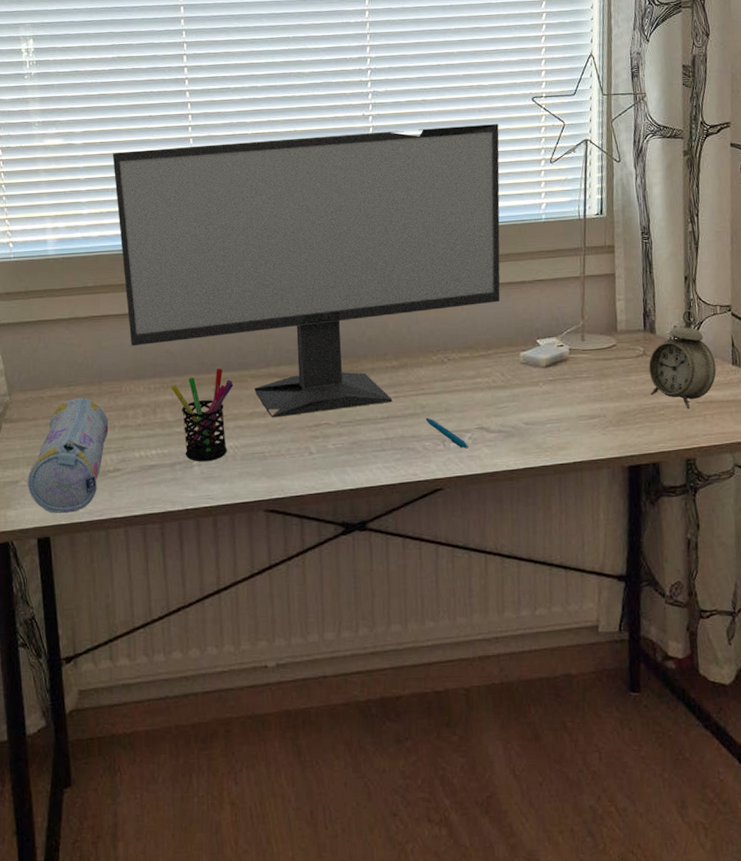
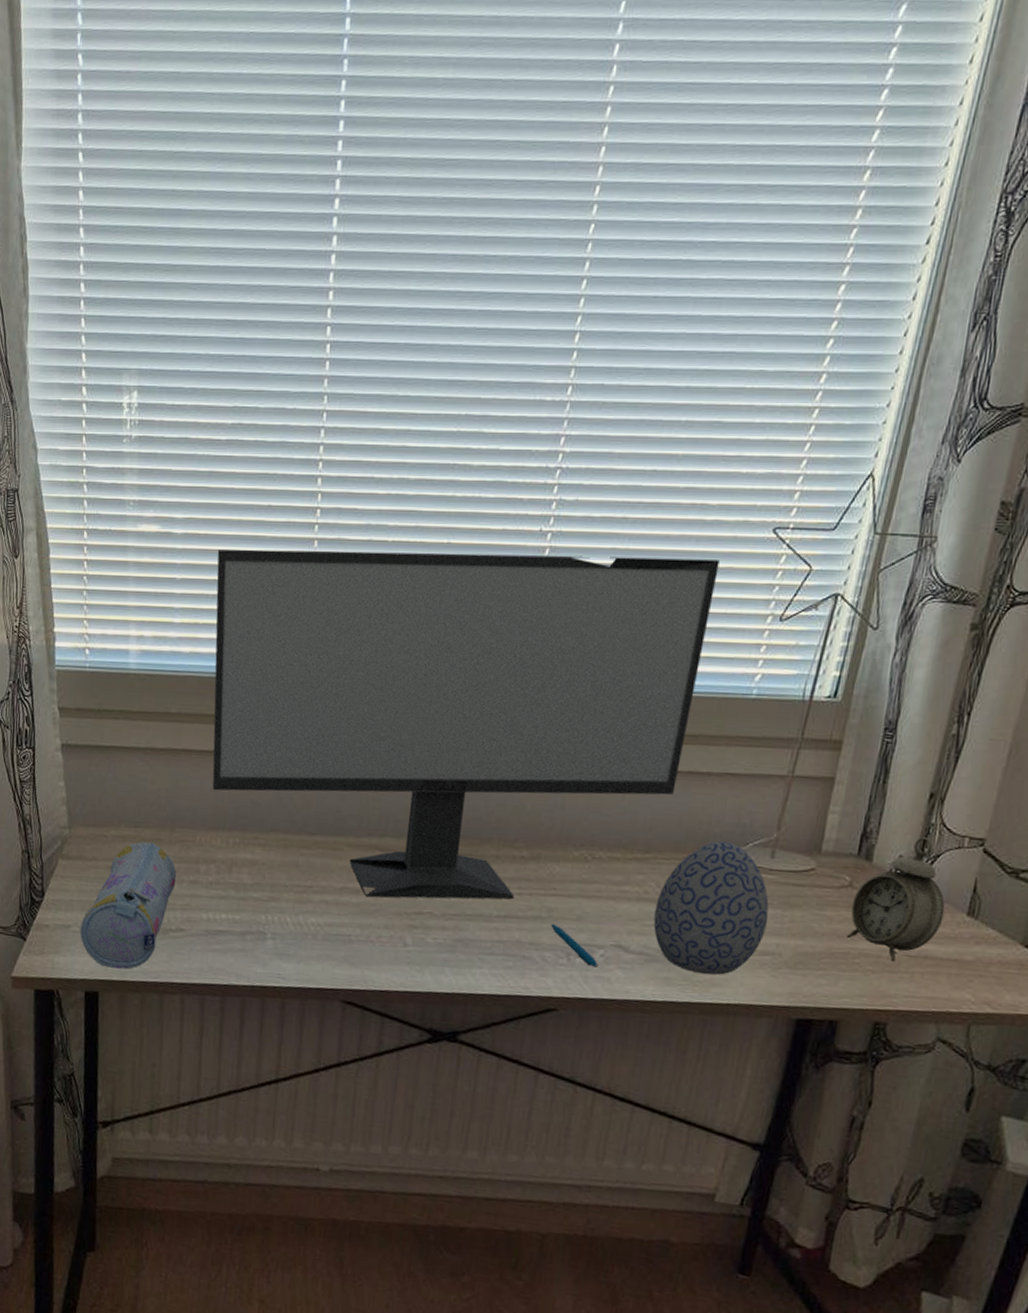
pen holder: present [171,368,233,462] -> none [252,830,326,936]
decorative egg: none [503,333,591,441] -> present [653,841,769,975]

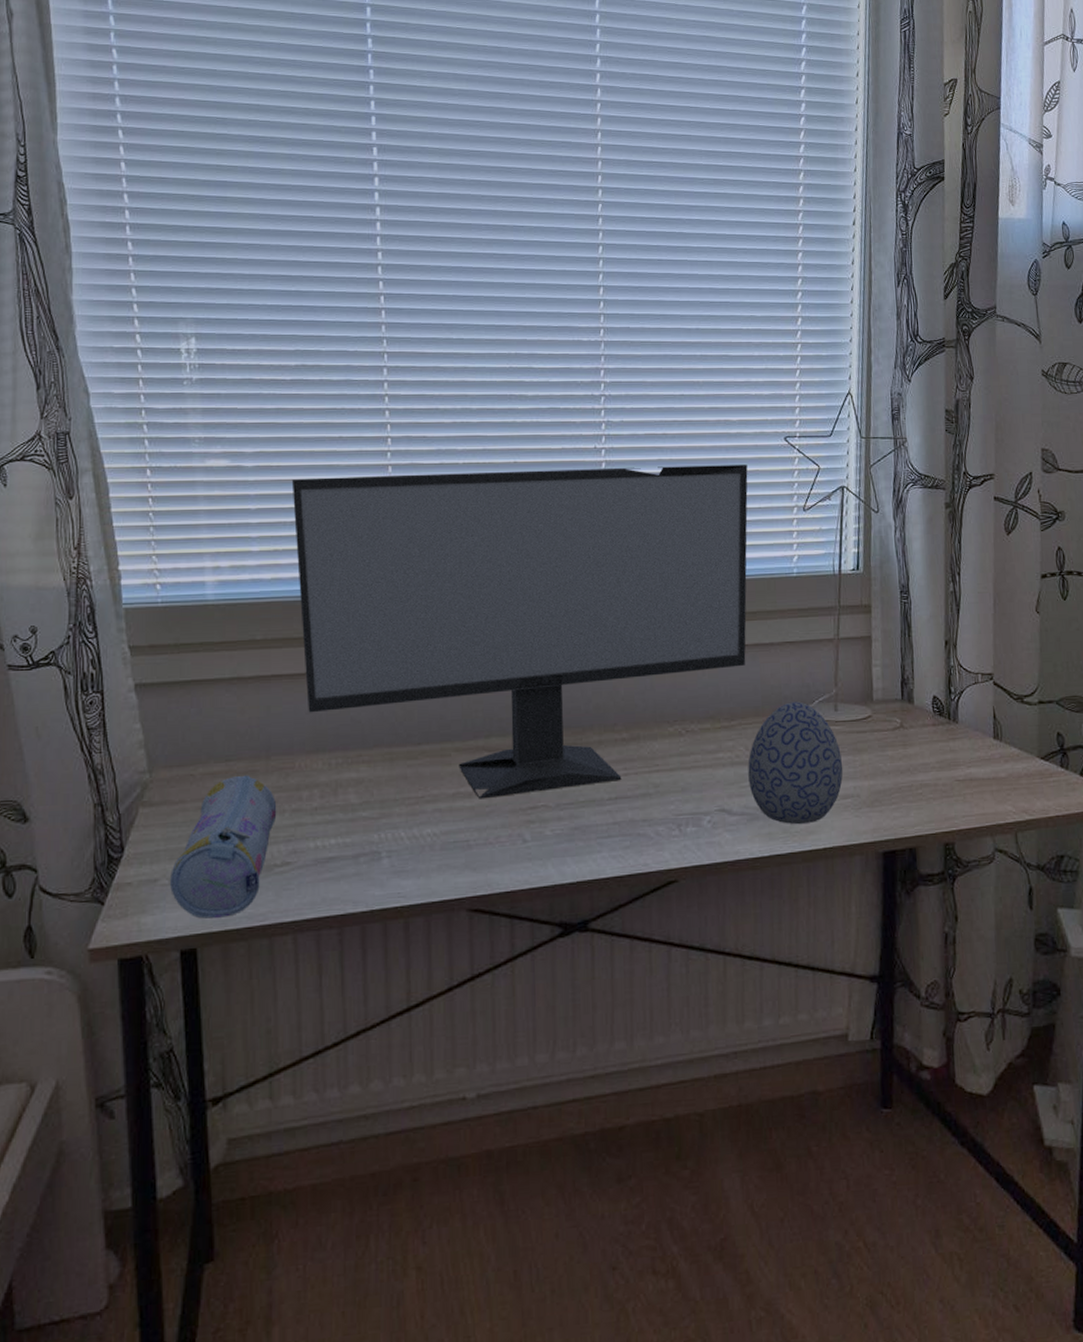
pen: present [551,923,598,968] -> none [659,798,707,834]
alarm clock: present [847,837,945,962] -> none [906,678,977,787]

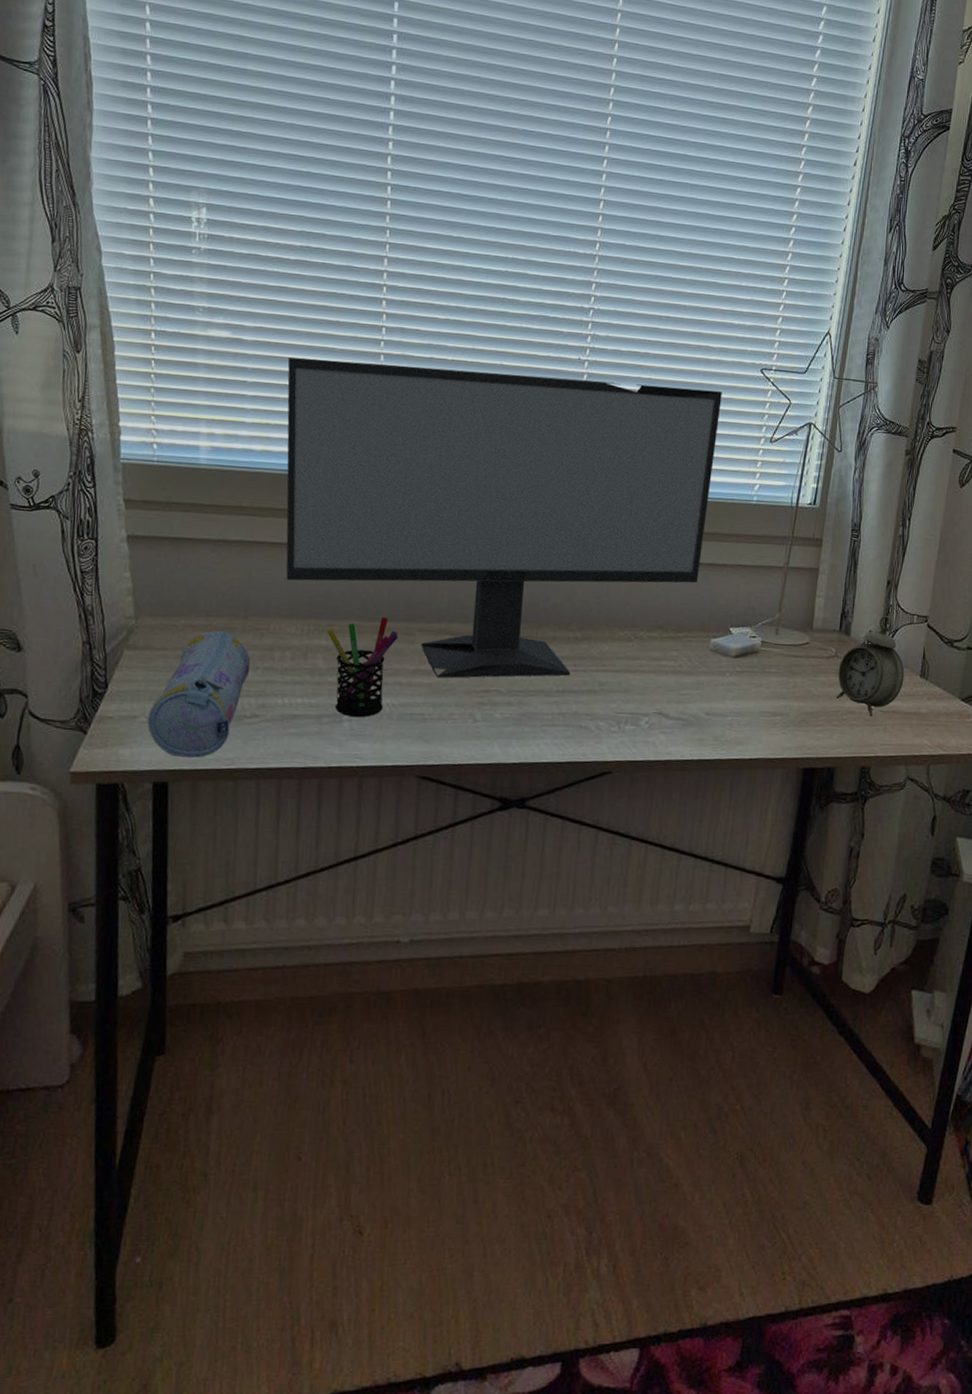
pen holder: none [356,740,433,853] -> present [327,617,398,718]
decorative egg: present [748,701,843,825] -> none [687,621,777,735]
alarm clock: none [906,678,977,787] -> present [836,616,905,716]

